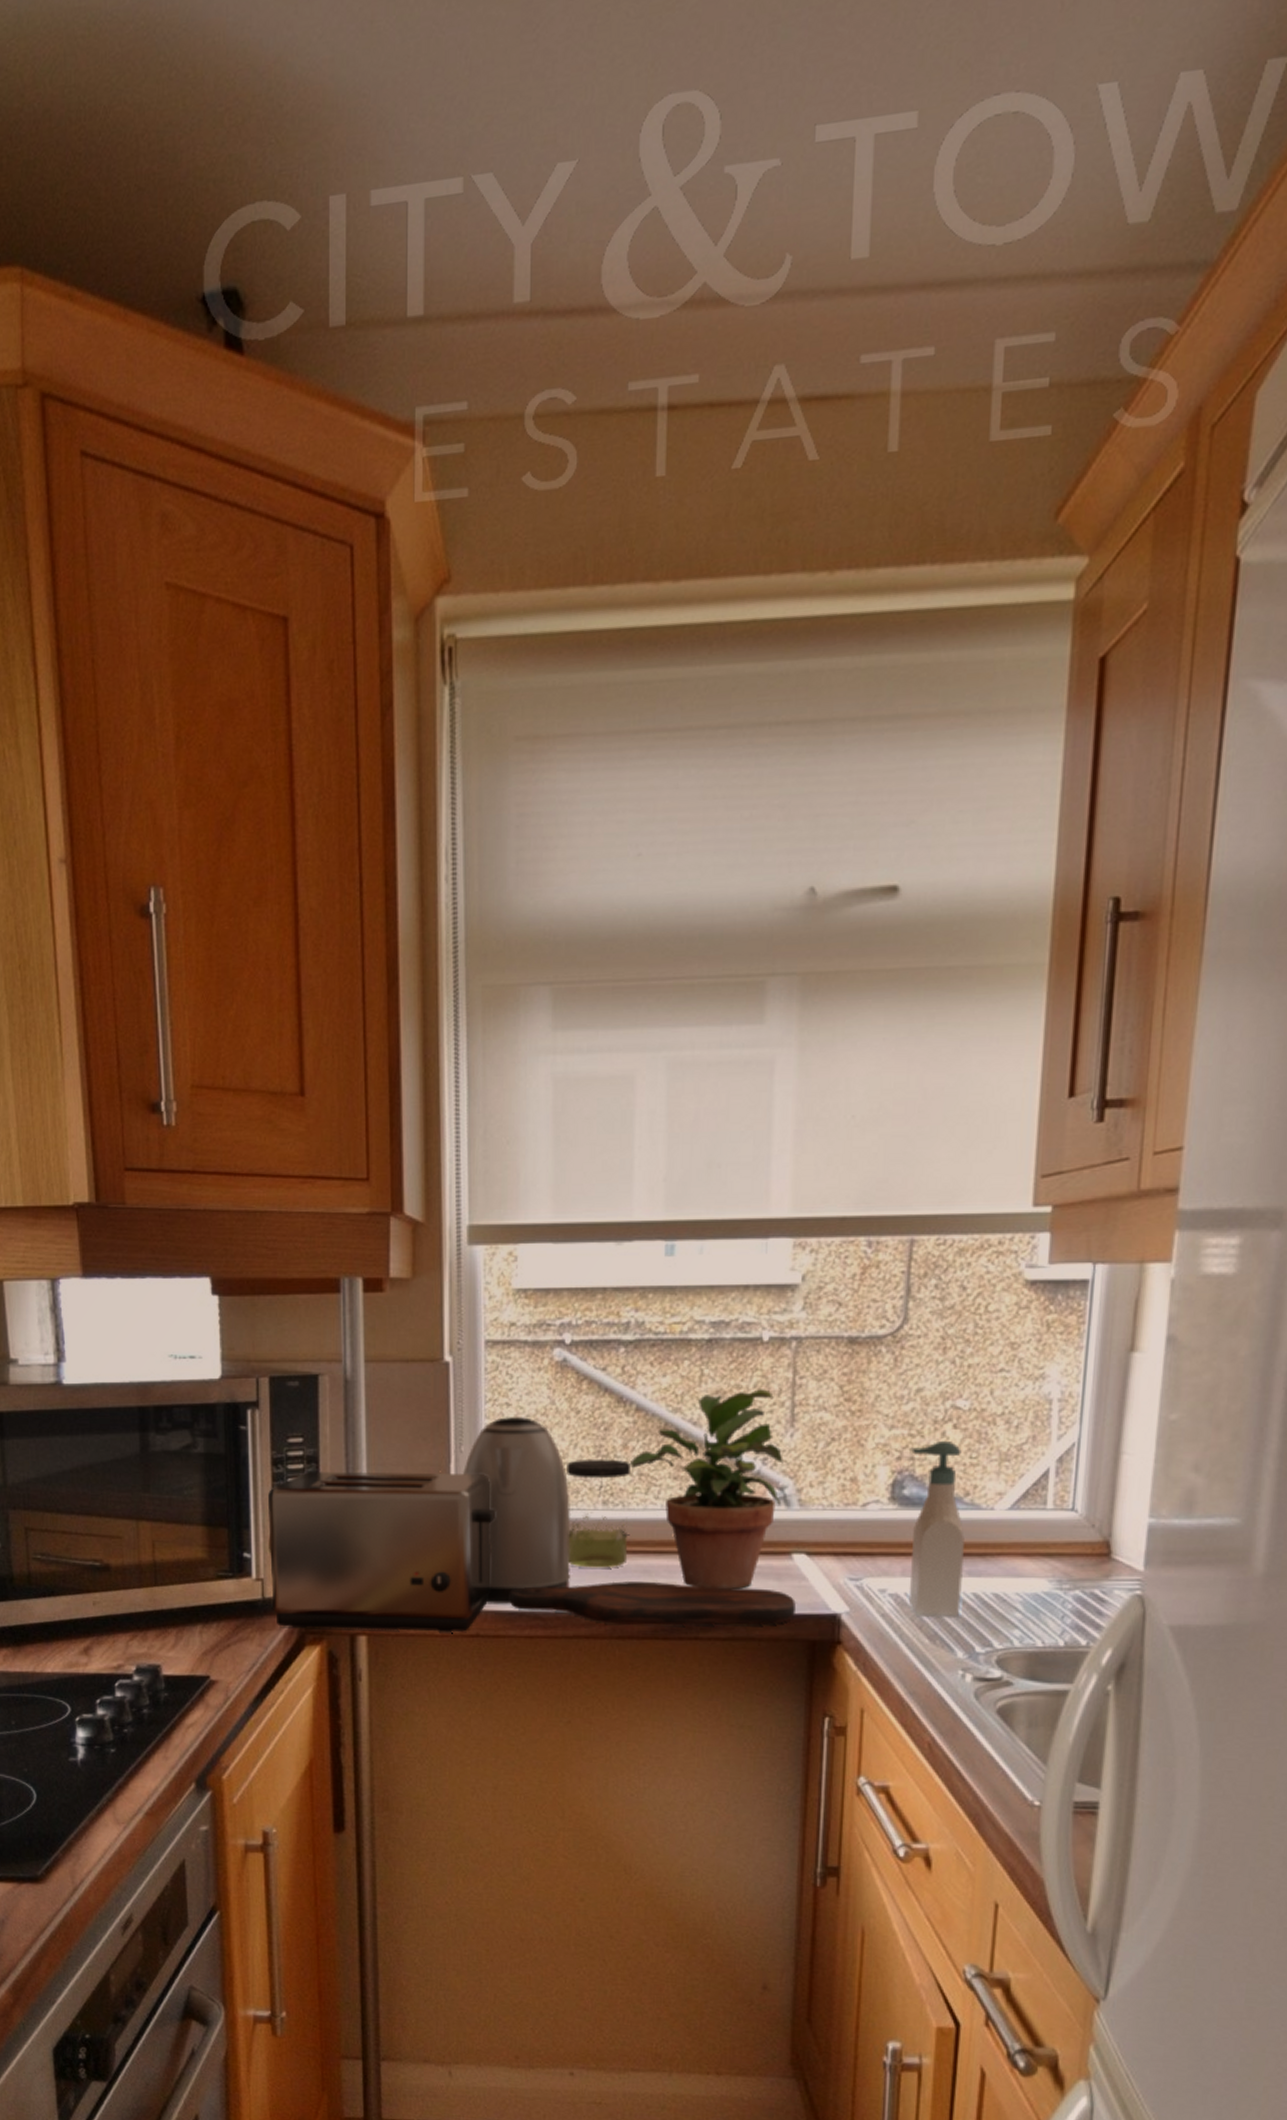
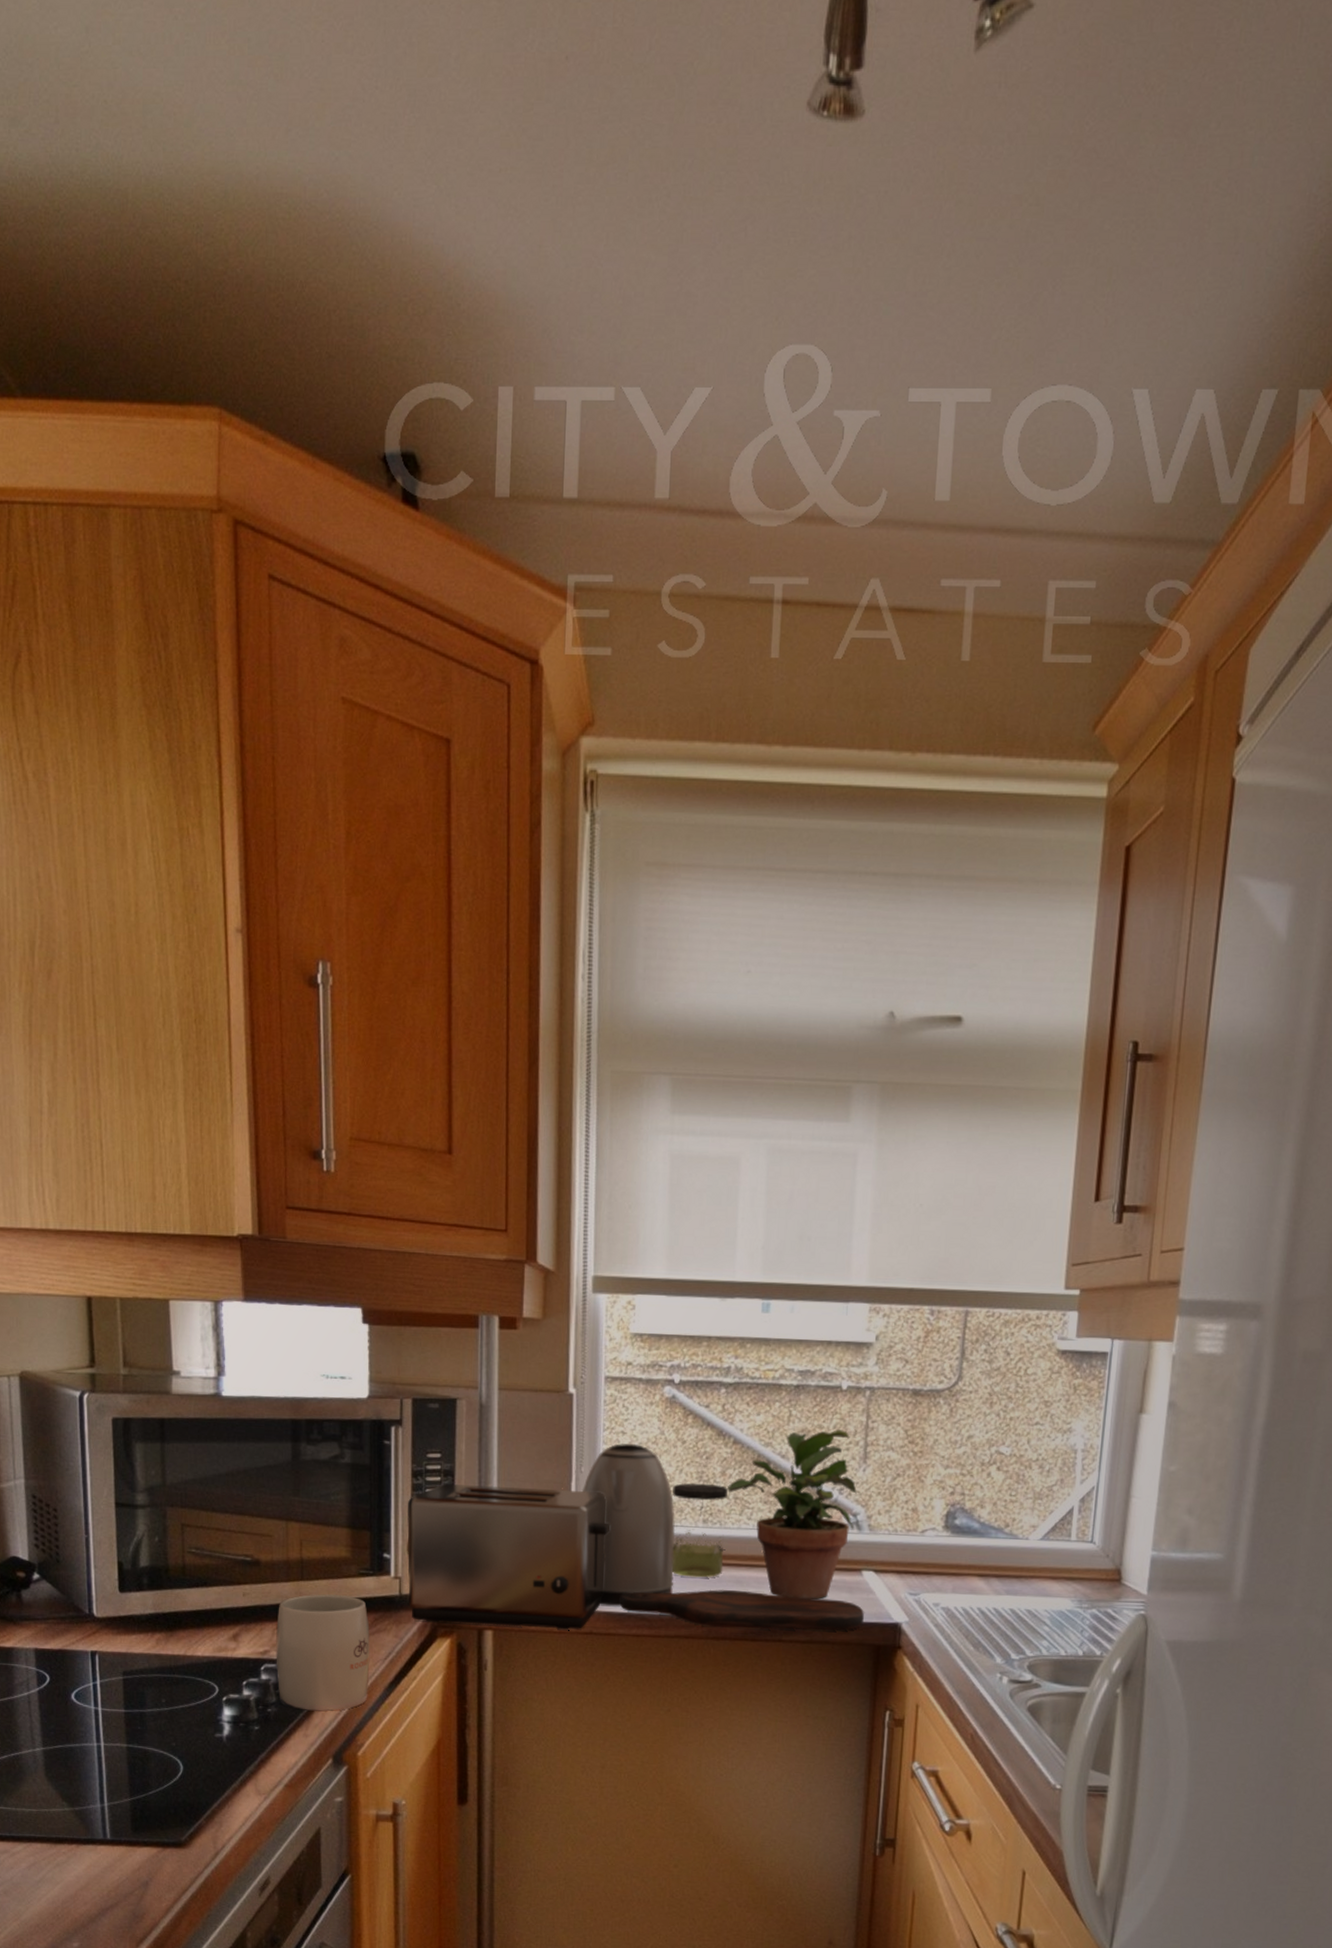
mug: none [130,1600,233,1731] -> present [276,1594,371,1712]
soap bottle: present [908,1440,965,1619] -> none [957,1479,1004,1630]

